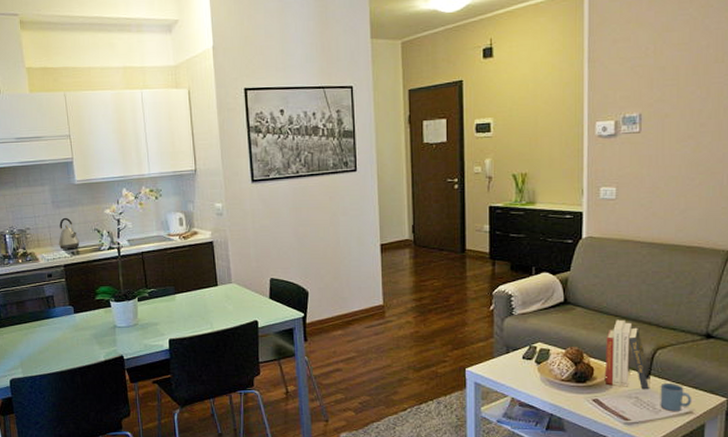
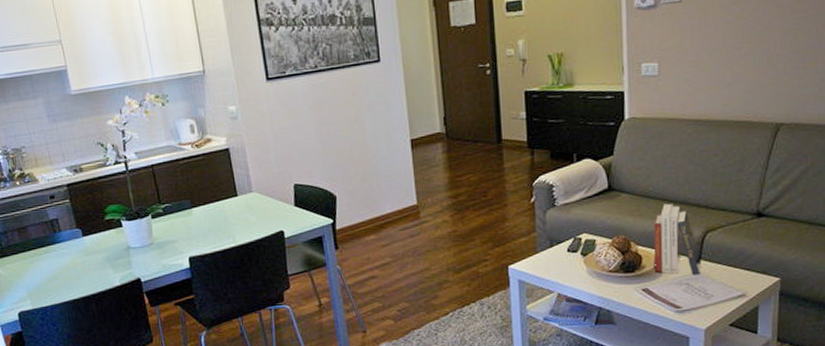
kettle: present [58,217,80,250] -> none [58,132,83,168]
mug: present [660,382,692,412] -> none [711,266,745,297]

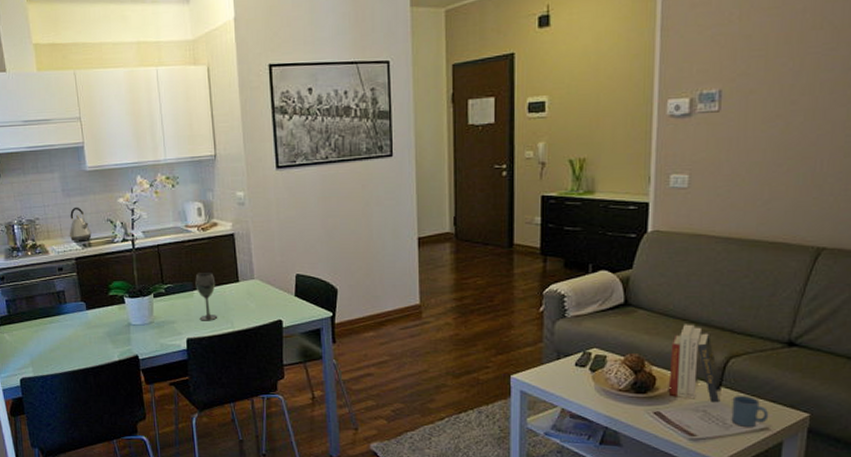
kettle: none [58,132,83,168] -> present [69,207,92,242]
wine glass: none [193,188,219,238] -> present [195,271,218,321]
mug: none [711,266,745,297] -> present [731,395,769,428]

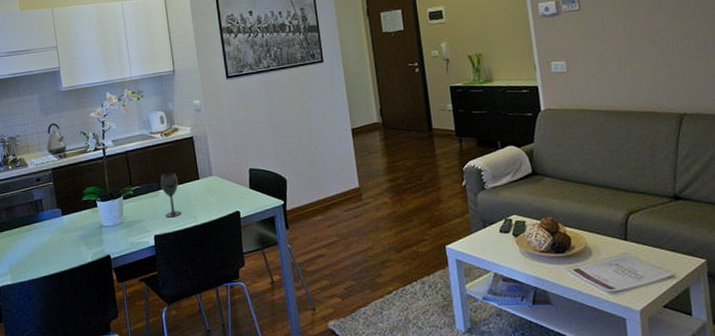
books: present [669,324,721,403] -> none [578,186,629,256]
mug: present [731,395,769,428] -> none [638,247,673,278]

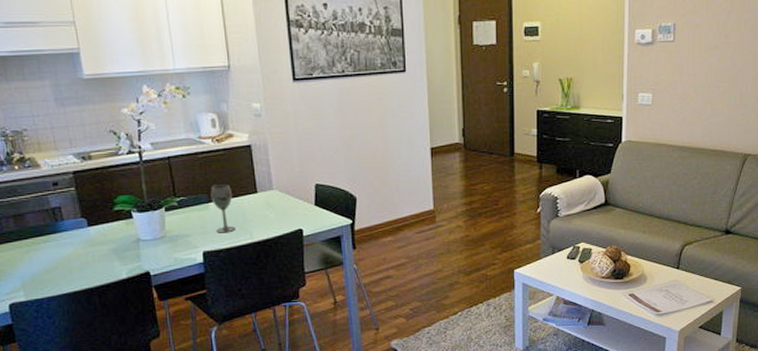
kettle: present [46,123,67,154] -> none [64,117,92,154]

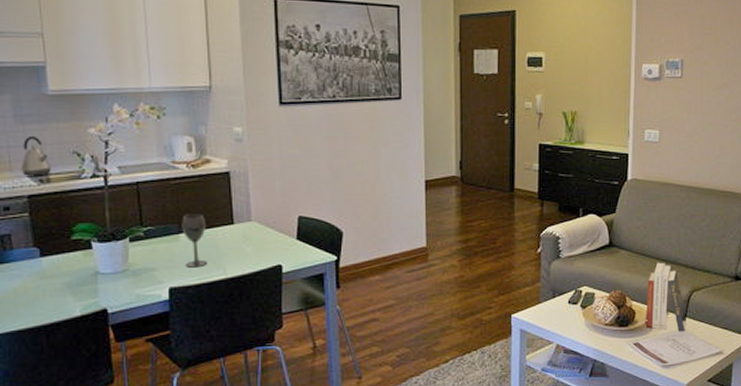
kettle: none [64,117,92,154] -> present [20,135,52,176]
books: none [640,218,679,283] -> present [646,262,686,332]

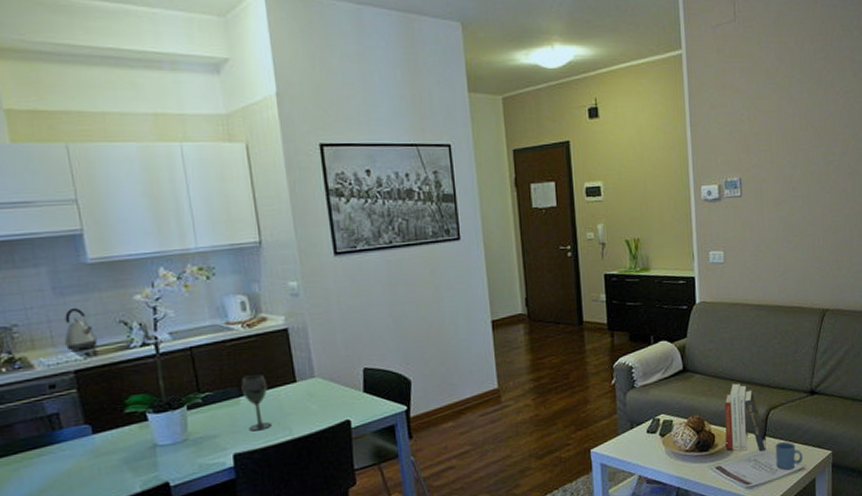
mug: none [694,324,723,353] -> present [775,441,803,471]

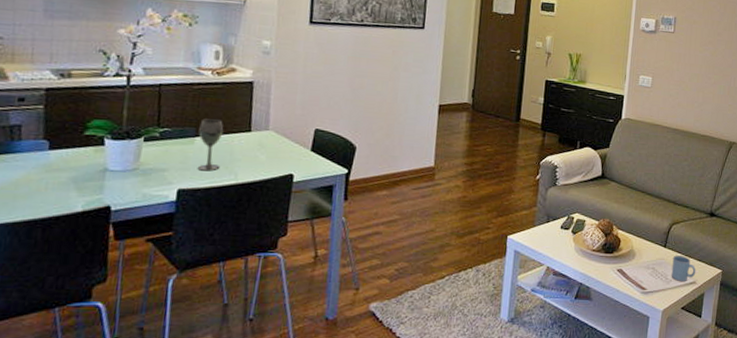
kettle: present [64,307,98,351] -> none [42,31,75,71]
books: present [724,383,767,452] -> none [629,195,666,261]

